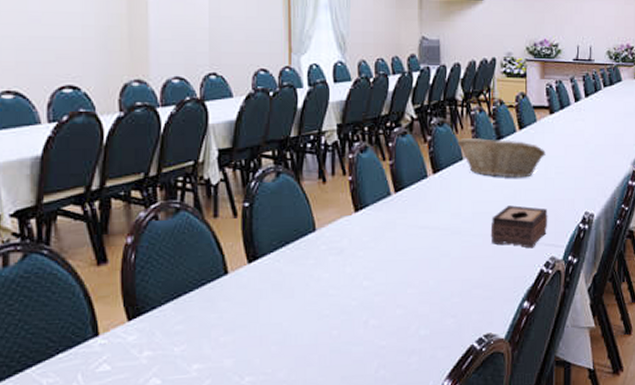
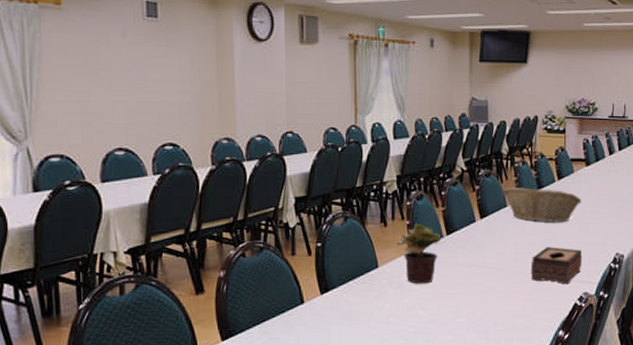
potted plant: none [337,179,388,249] -> present [397,223,441,284]

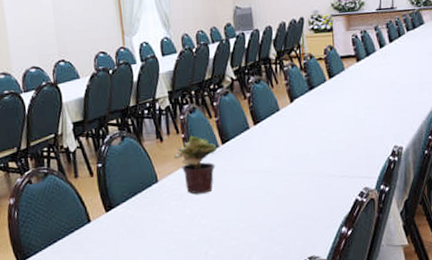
fruit basket: present [502,186,582,223] -> none [273,88,355,123]
tissue box: present [530,247,583,285] -> none [308,145,360,182]

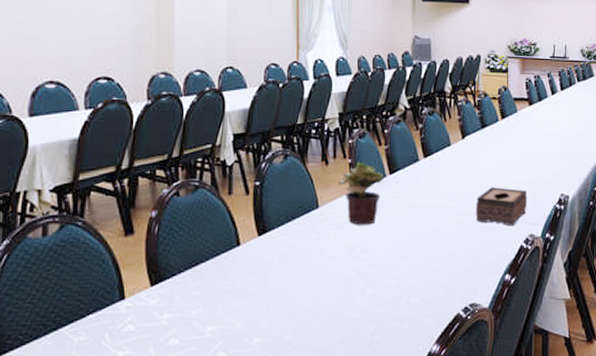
tissue box: none [308,145,360,182] -> present [475,187,528,226]

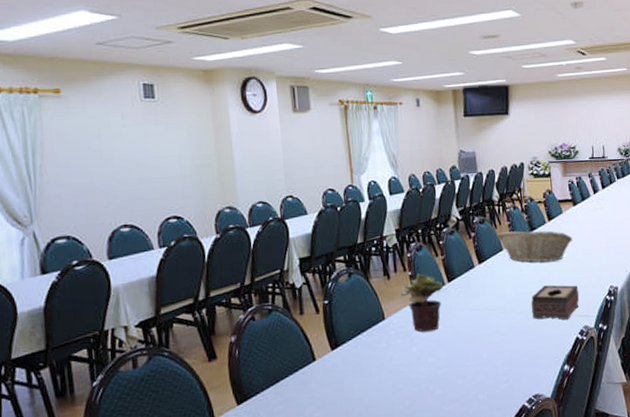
fruit basket: none [446,125,525,162] -> present [497,230,573,263]

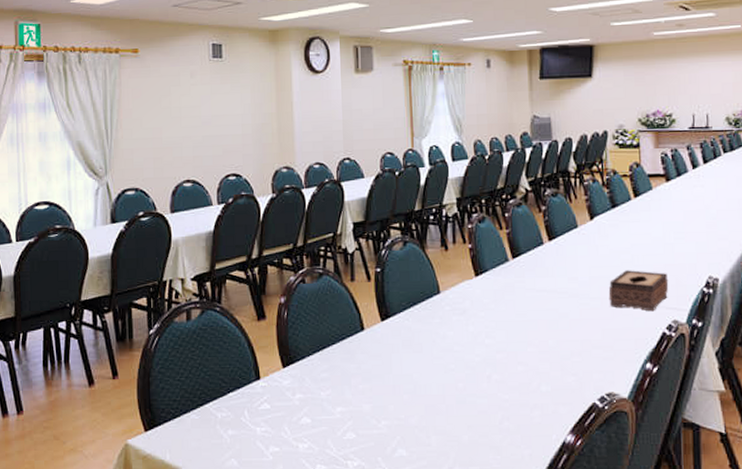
potted plant: present [401,273,443,332] -> none [459,247,506,310]
fruit basket: present [497,230,573,263] -> none [571,206,663,244]

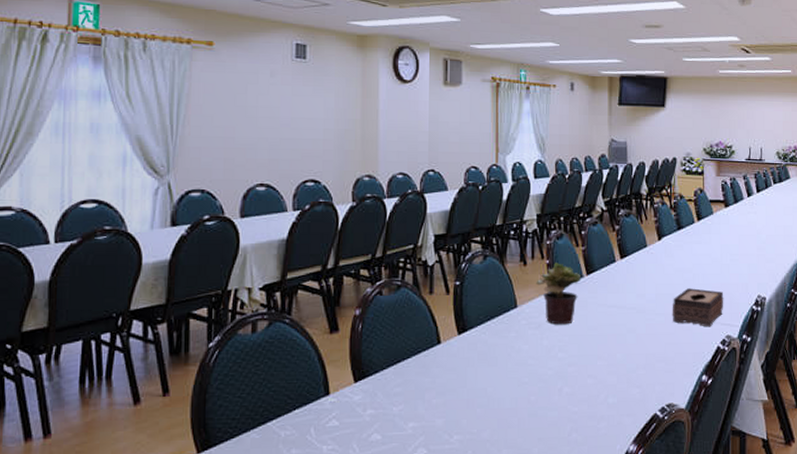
potted plant: none [459,247,506,310] -> present [536,263,581,325]

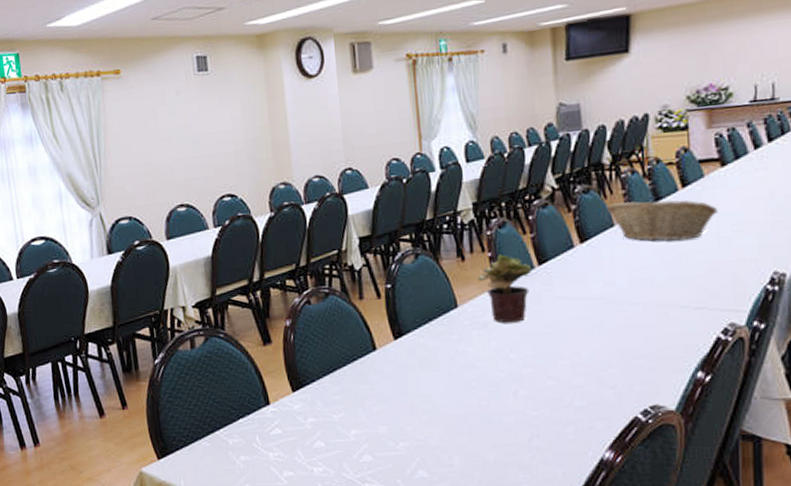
fruit basket: none [642,227,721,264] -> present [606,200,718,241]
tissue box: present [672,288,724,327] -> none [651,269,725,315]

